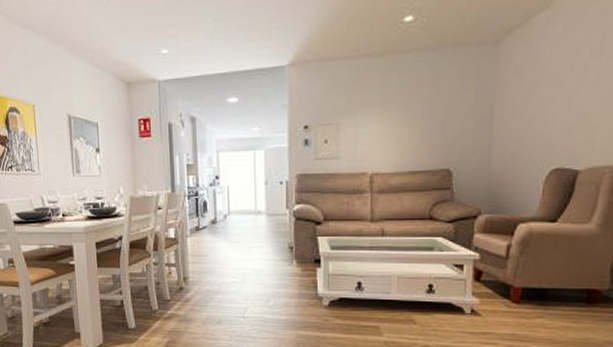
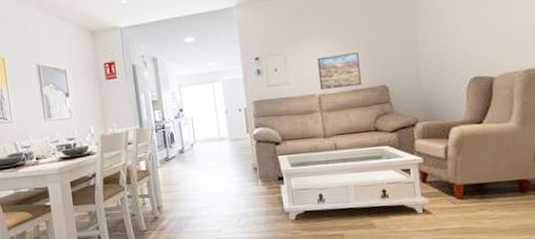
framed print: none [373,129,423,169] -> present [317,53,361,90]

